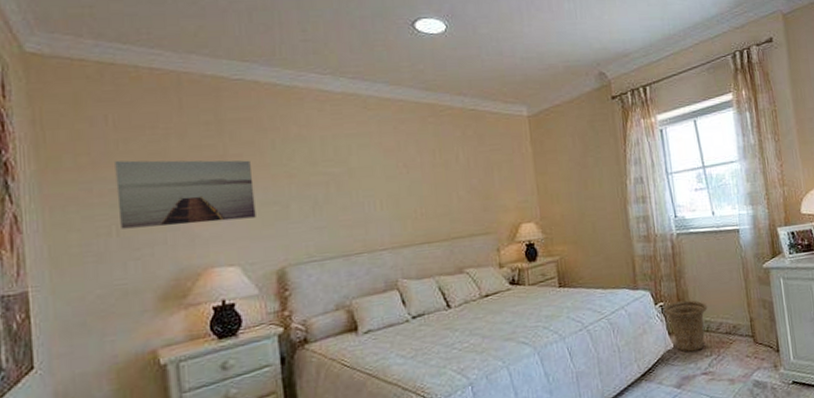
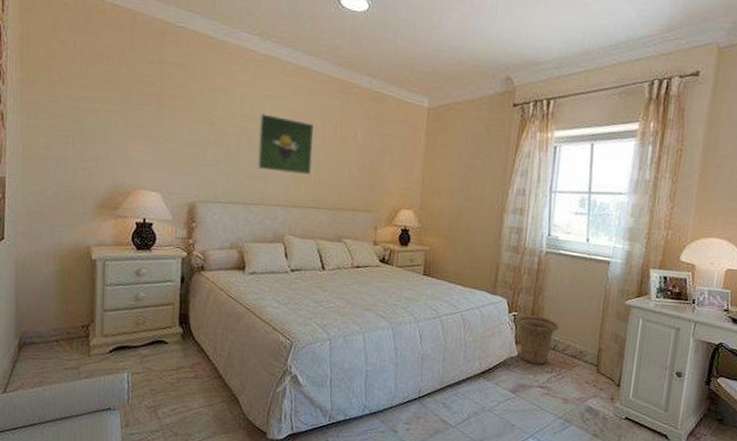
wall art: present [115,160,256,229] -> none [76,83,181,154]
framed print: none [346,154,416,215] -> present [256,113,314,175]

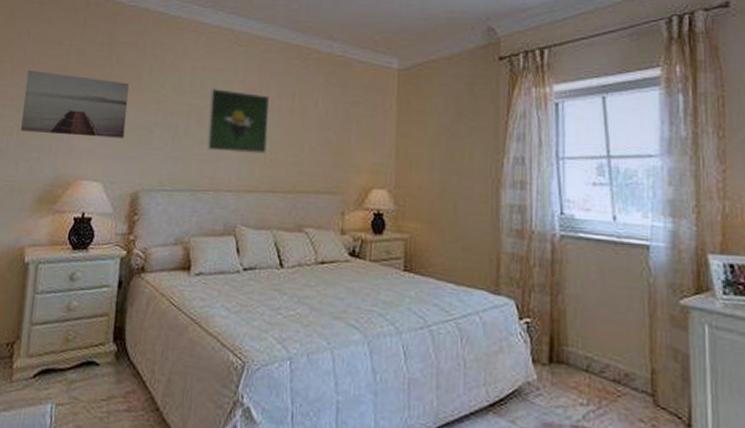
wall art: none [76,83,181,154] -> present [20,70,129,138]
basket: present [516,315,560,365] -> none [530,322,591,394]

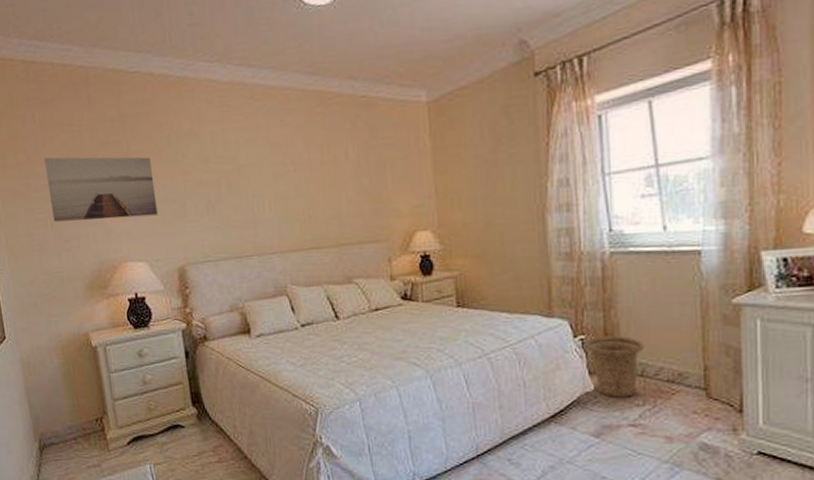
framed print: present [206,88,270,155] -> none [235,150,303,216]
basket: none [530,322,591,394] -> present [585,336,645,399]

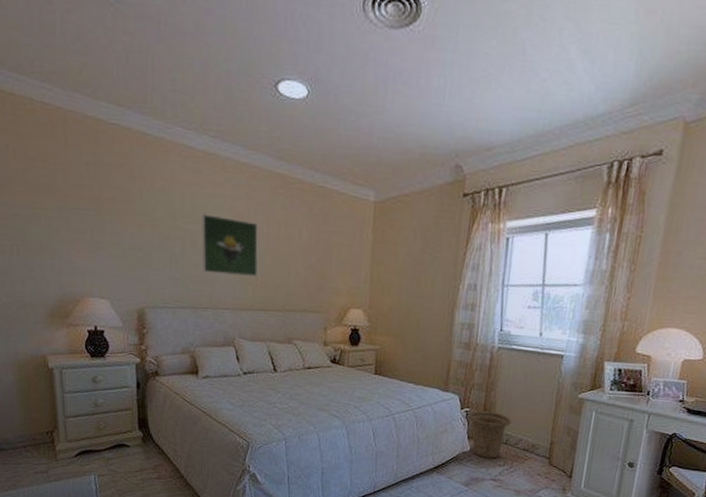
wall art: present [44,156,158,222] -> none [15,189,124,260]
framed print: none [235,150,303,216] -> present [201,214,259,277]

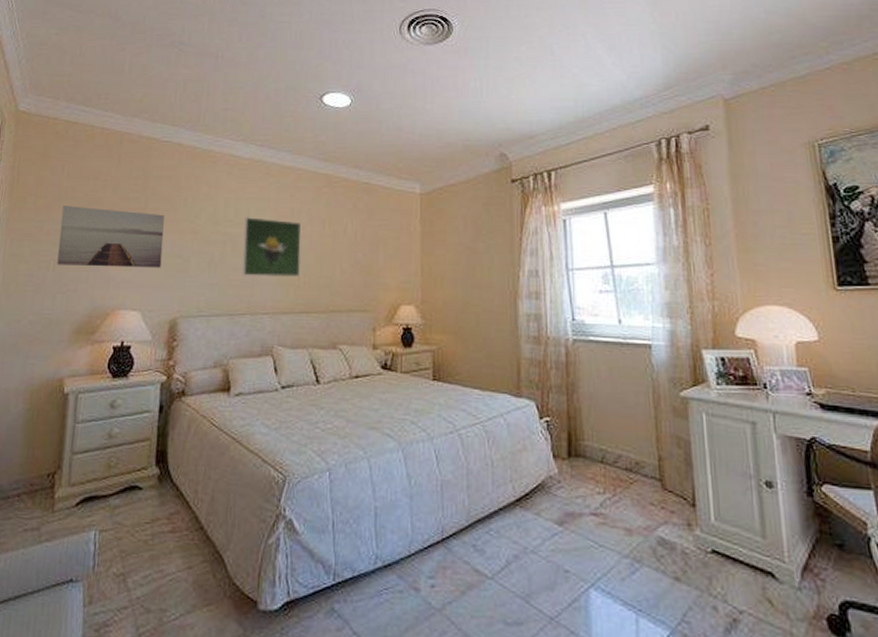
wall art: none [15,189,124,260] -> present [57,206,164,268]
basket: present [468,410,512,459] -> none [550,419,605,485]

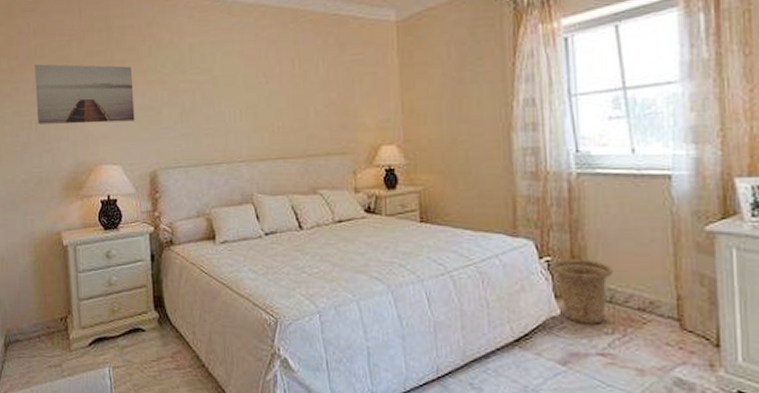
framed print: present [241,217,302,278] -> none [211,62,273,125]
basket: none [550,419,605,485] -> present [551,259,614,326]

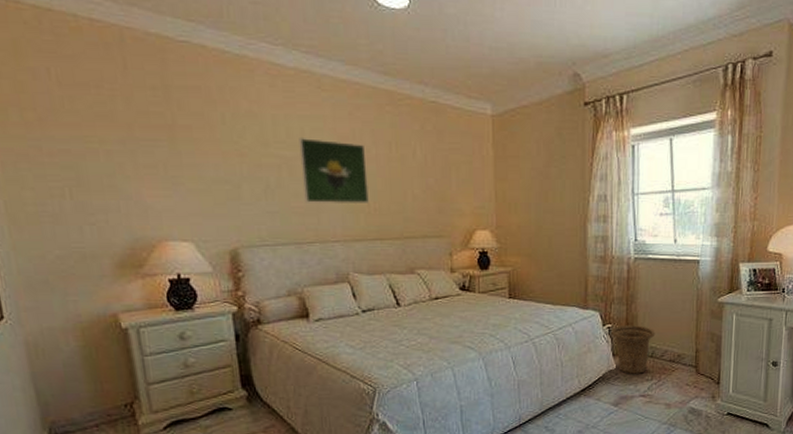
wall art: present [34,64,135,124] -> none [62,120,208,195]
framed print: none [211,62,273,125] -> present [299,138,370,205]

